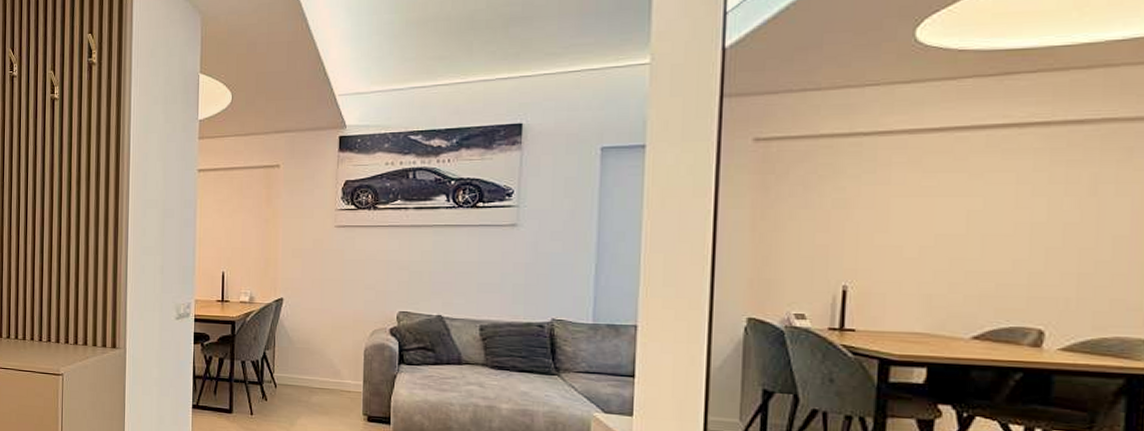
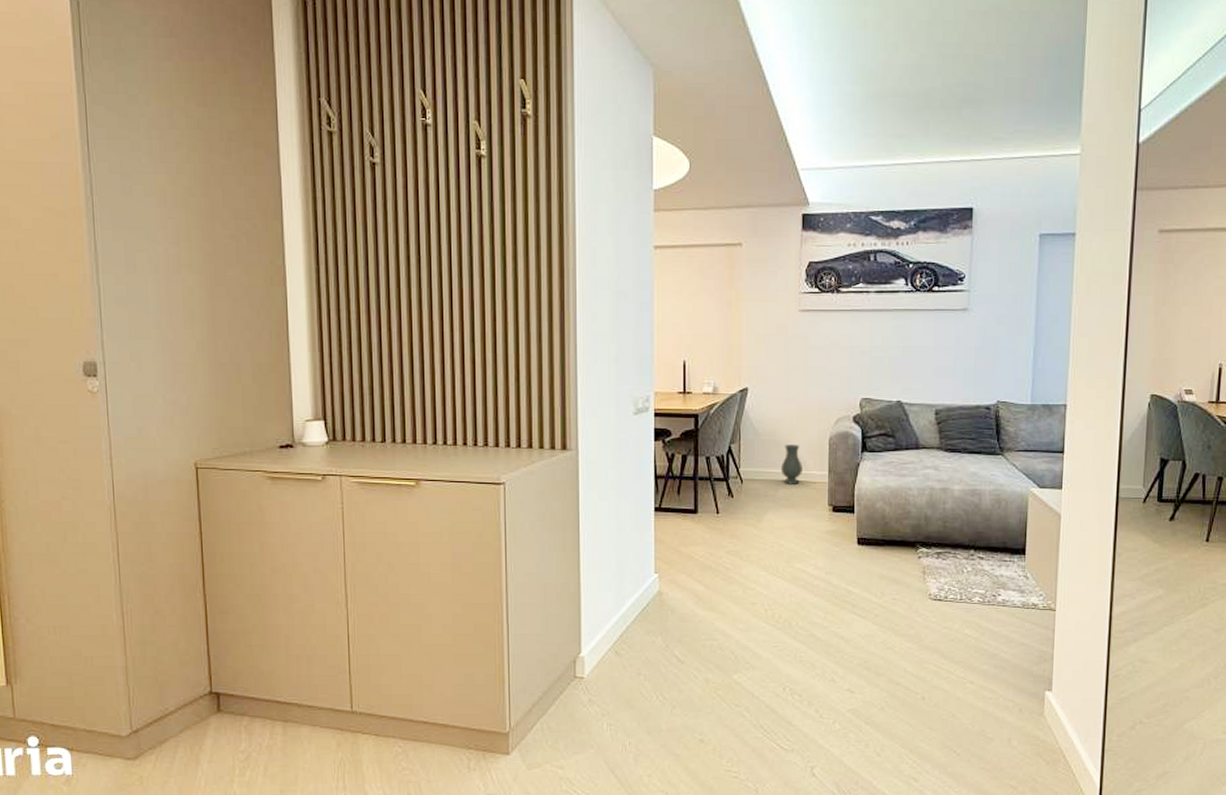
vase: none [314,353,337,392] -> present [780,444,802,484]

